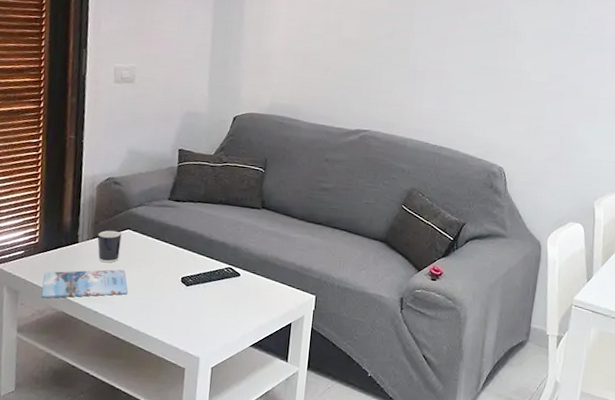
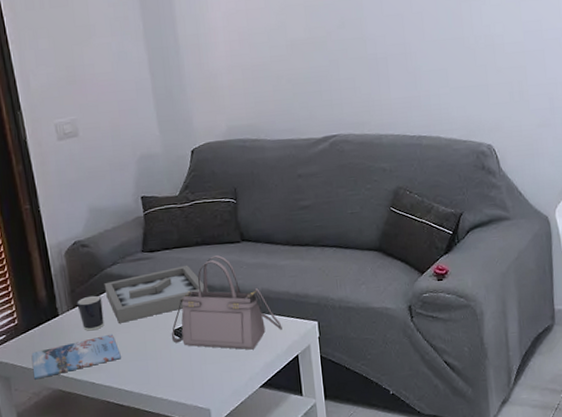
decorative tray: none [126,219,223,262] -> present [104,265,209,323]
handbag: none [178,216,282,310] -> present [171,255,282,350]

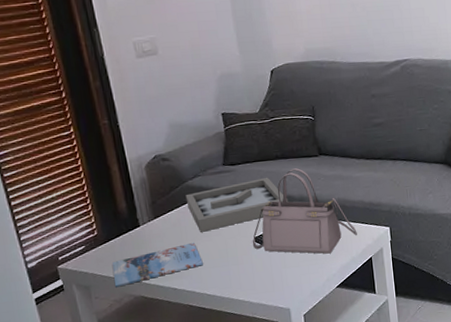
mug: present [77,295,104,331] -> none [158,206,186,240]

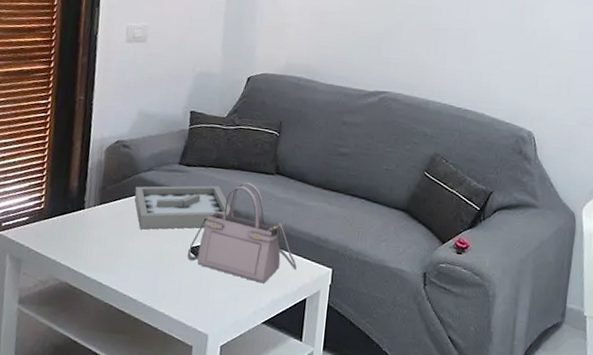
magazine: present [112,242,203,288] -> none [44,237,135,268]

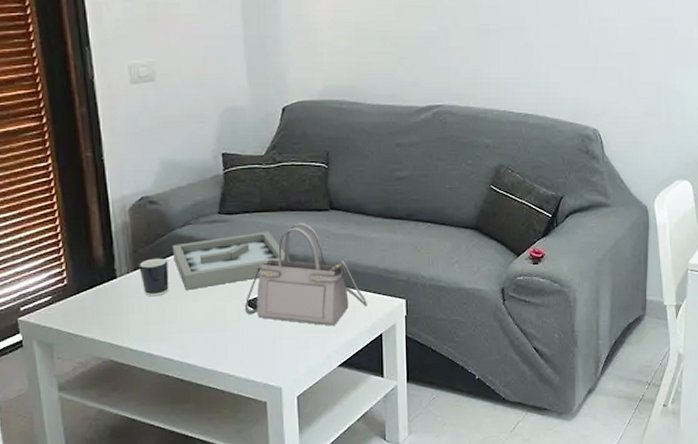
mug: none [104,195,130,231] -> present [139,258,169,297]

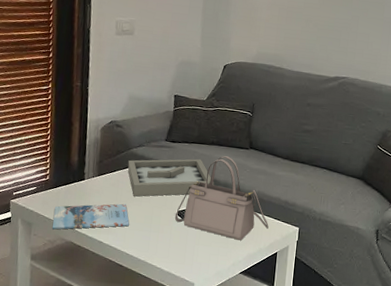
magazine: none [80,301,185,348] -> present [52,203,130,230]
mug: present [139,258,169,297] -> none [101,168,124,198]

